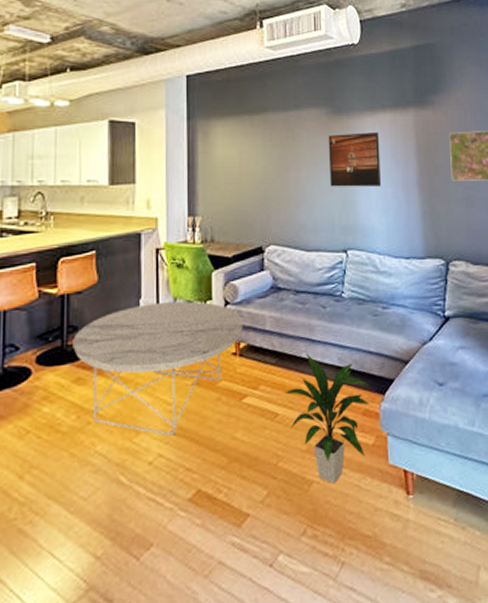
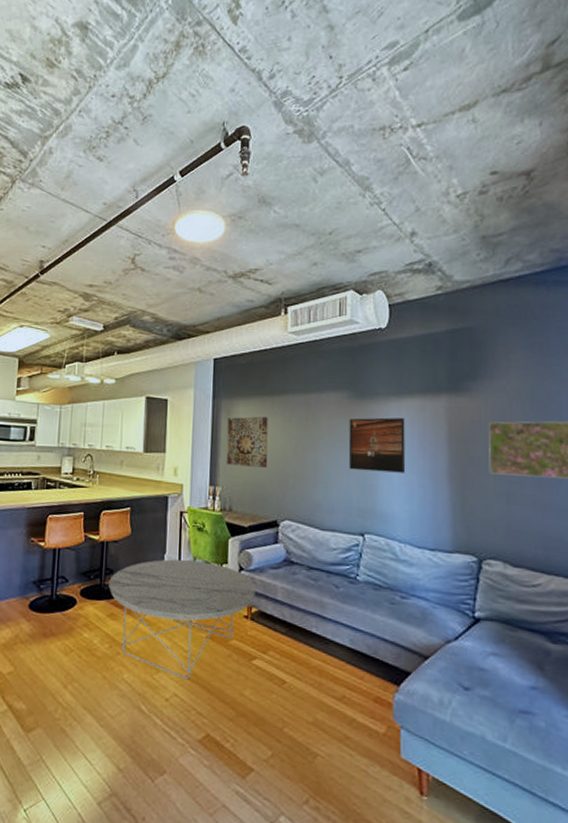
wall art: none [205,137,250,192] -> present [226,416,268,468]
indoor plant: present [284,354,369,484] -> none [292,630,382,762]

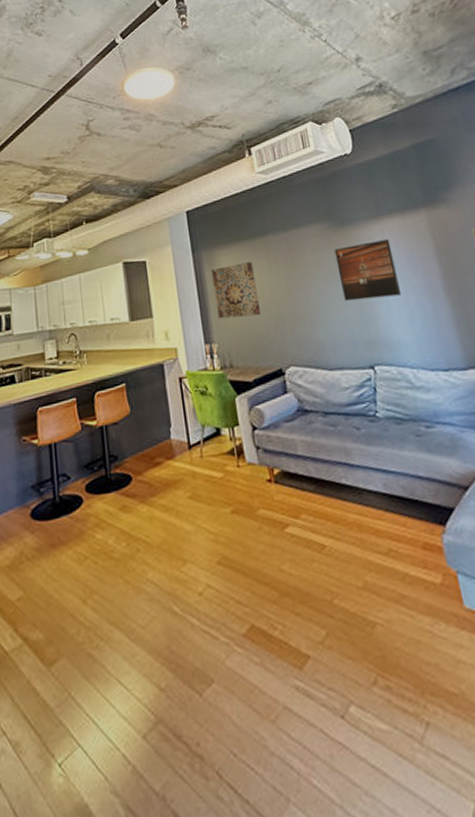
coffee table: present [108,559,256,680] -> none [115,427,274,566]

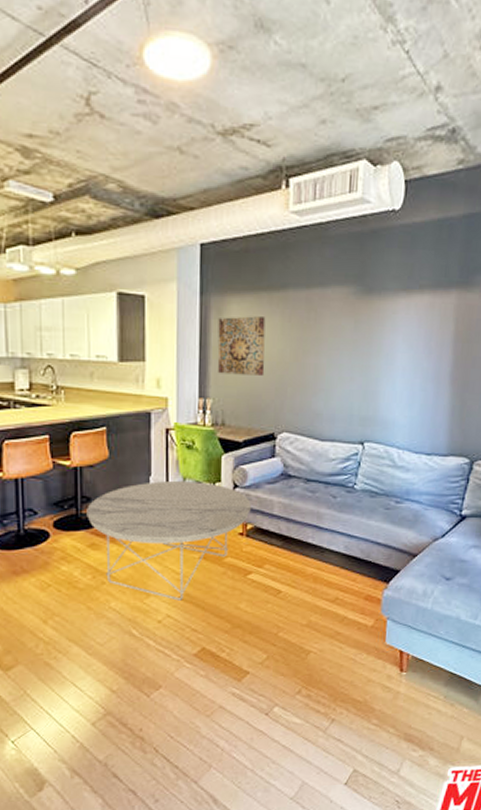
coffee table: none [115,427,274,566] -> present [86,481,251,601]
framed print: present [334,238,402,302] -> none [352,315,413,377]

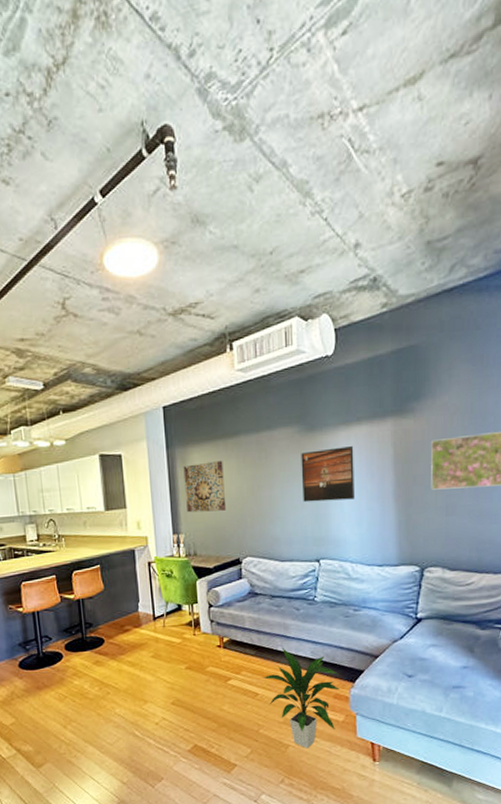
coffee table: present [86,481,251,601] -> none [90,604,225,706]
indoor plant: none [288,540,372,655] -> present [263,648,340,748]
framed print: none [352,315,413,377] -> present [301,445,356,503]

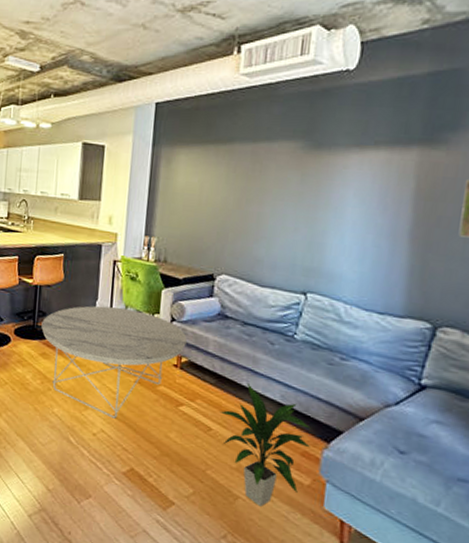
coffee table: none [90,604,225,706] -> present [41,306,187,419]
wall art: present [183,461,227,513] -> none [164,166,211,220]
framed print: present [301,445,356,503] -> none [296,170,367,232]

